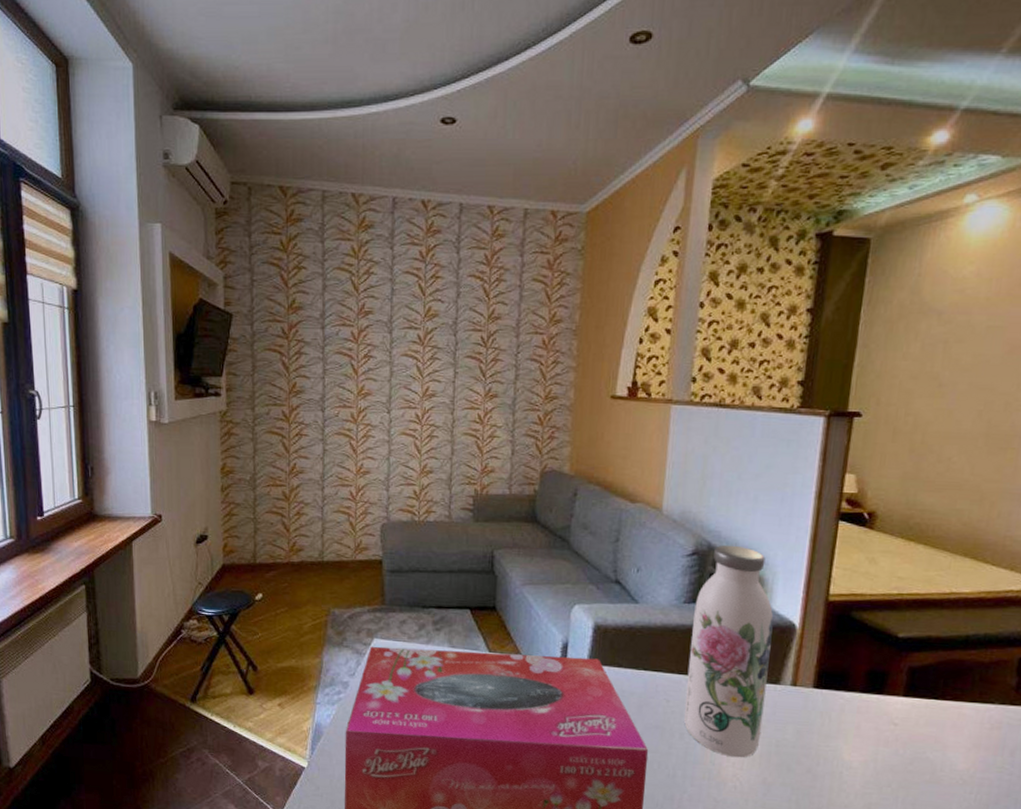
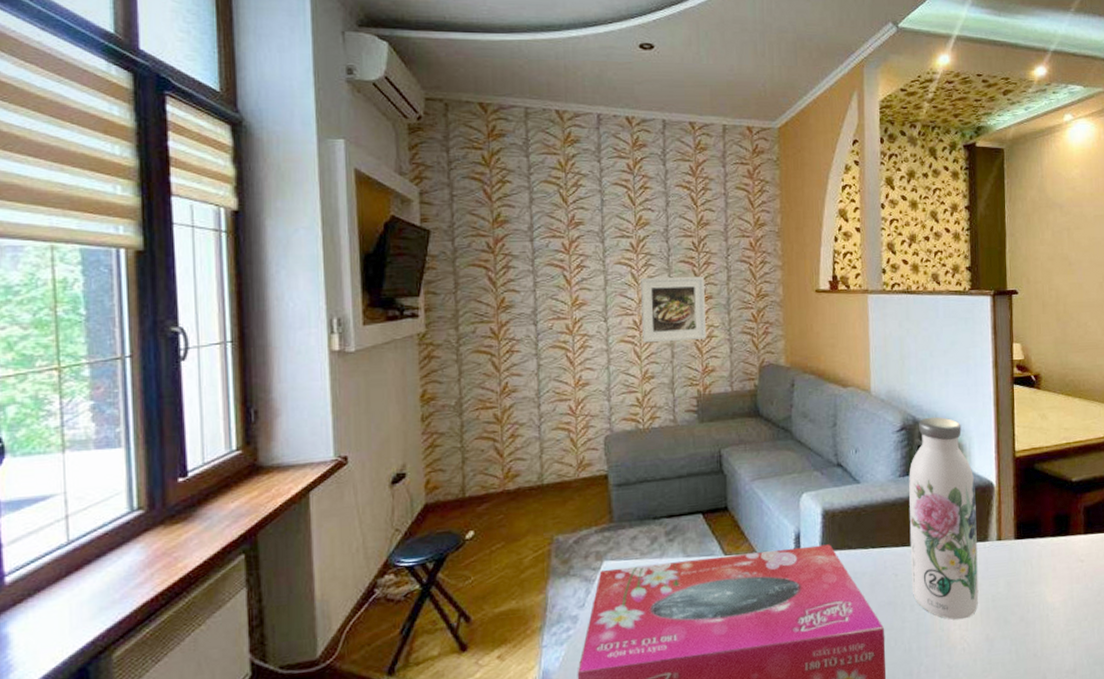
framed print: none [424,371,490,439] -> present [641,275,706,343]

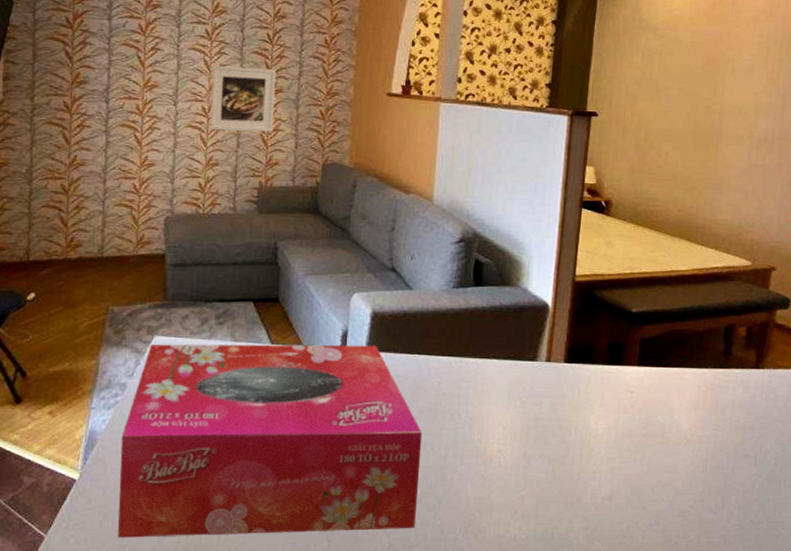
water bottle: present [909,417,979,620] -> none [454,232,530,434]

